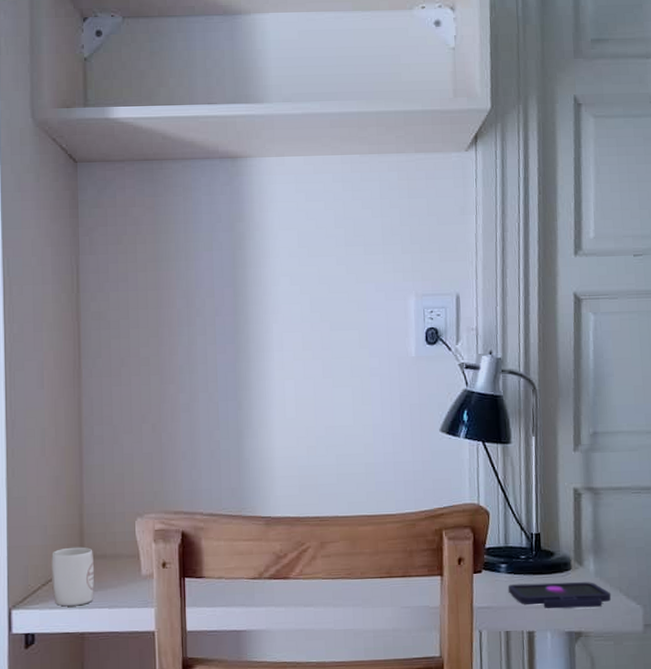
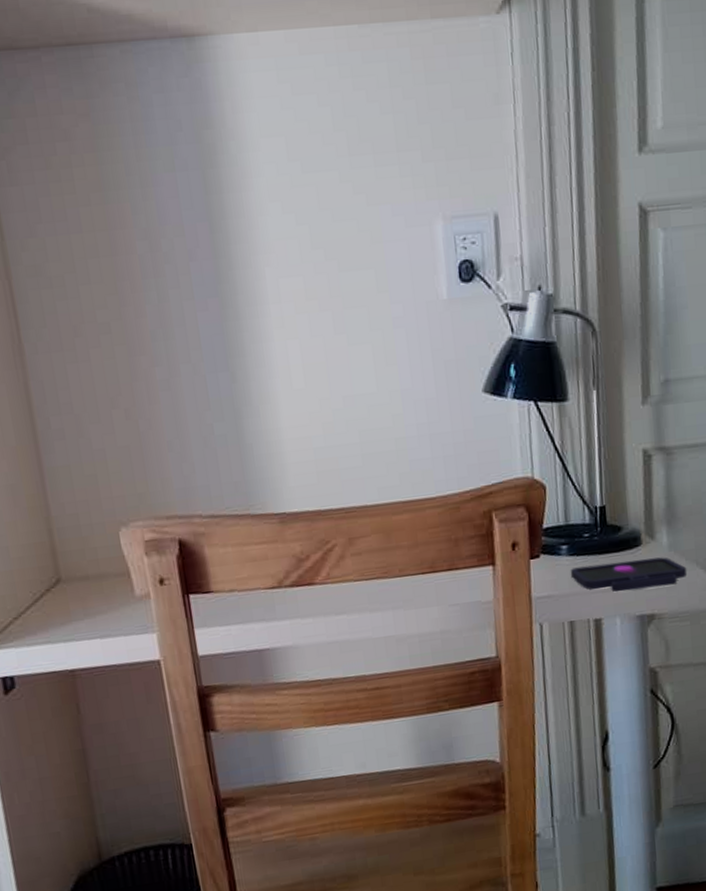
mug: present [51,547,95,607] -> none [19,568,81,642]

